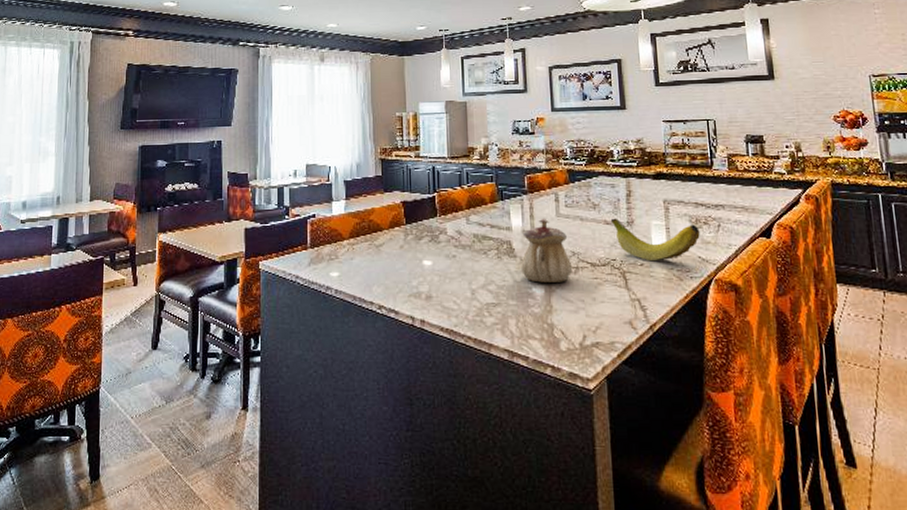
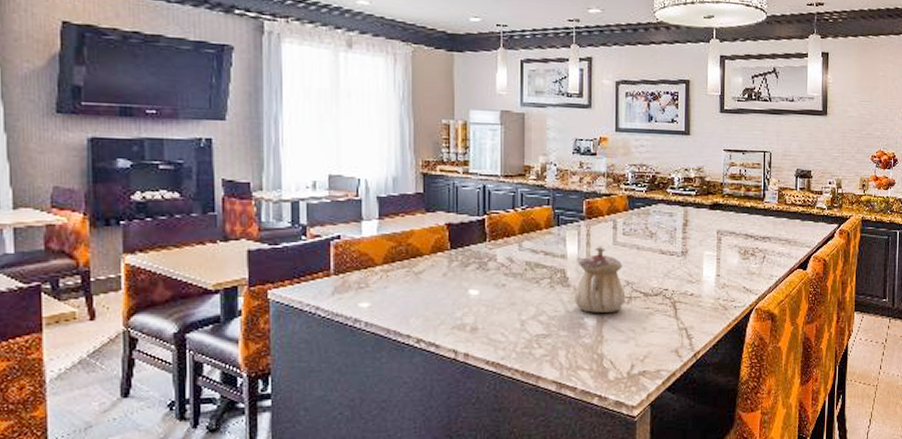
fruit: present [610,218,700,262] -> none [665,247,747,292]

